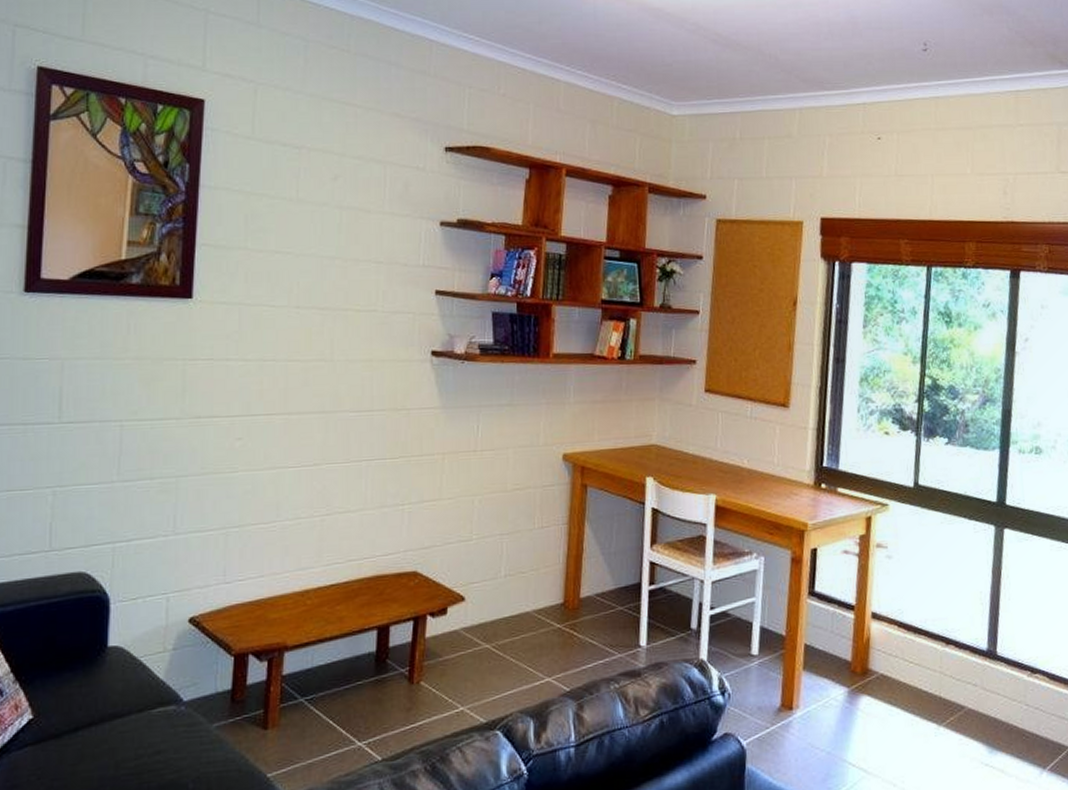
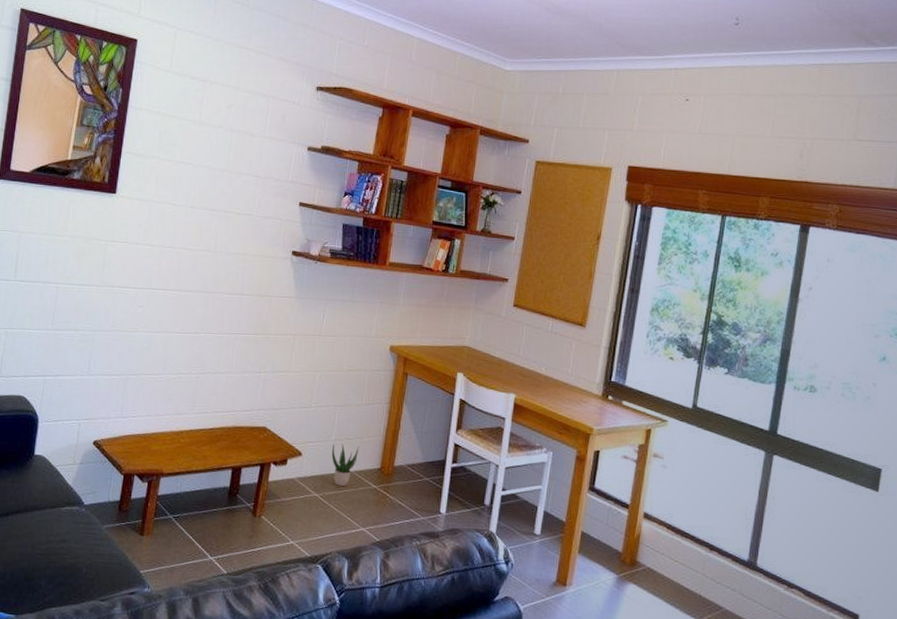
potted plant: none [501,579,536,631] -> present [331,443,359,486]

